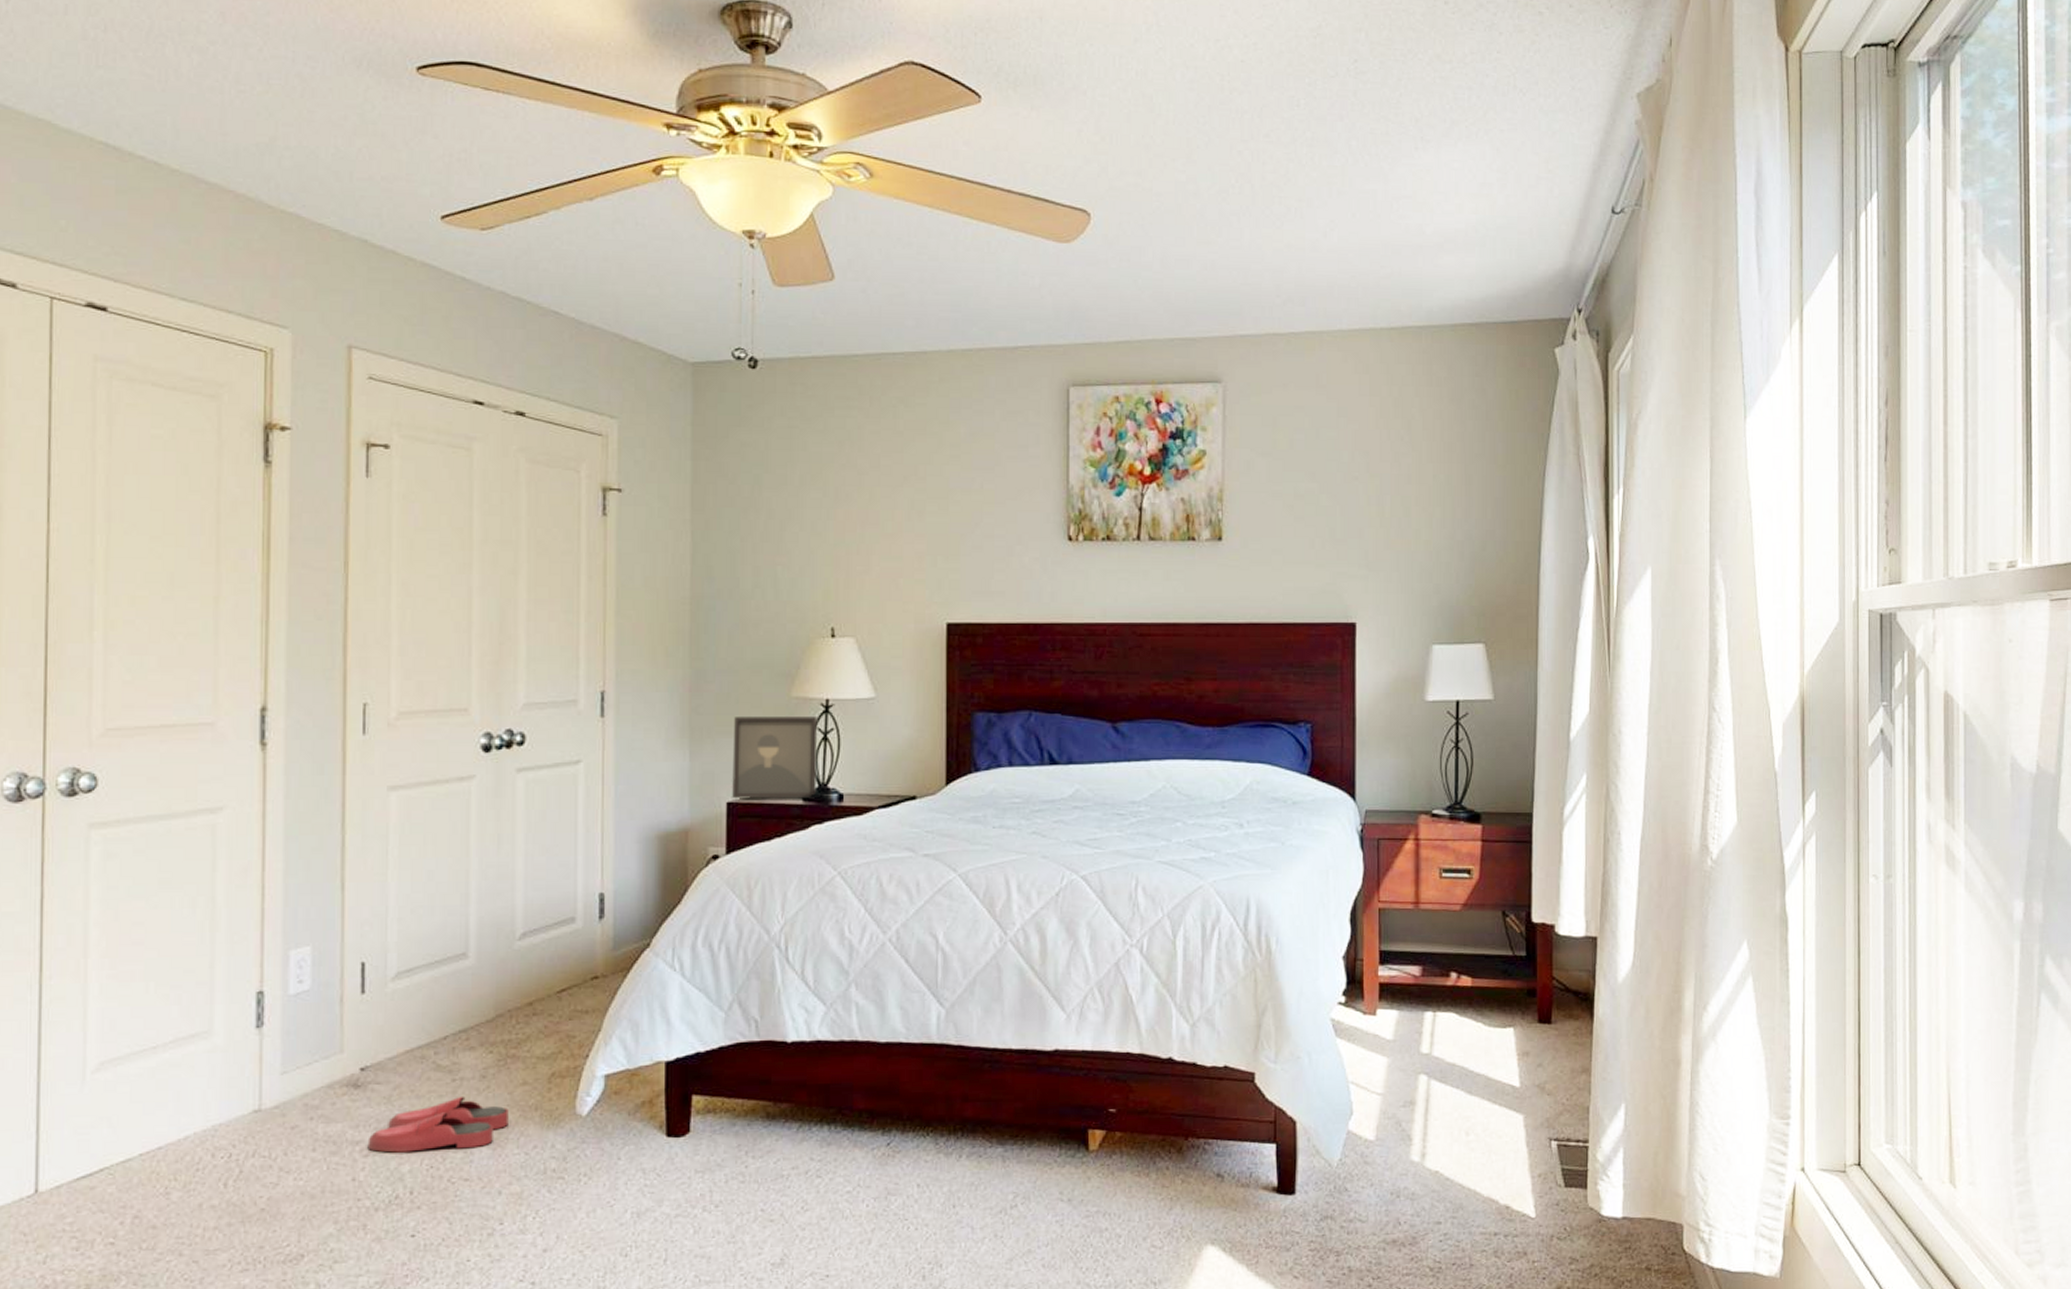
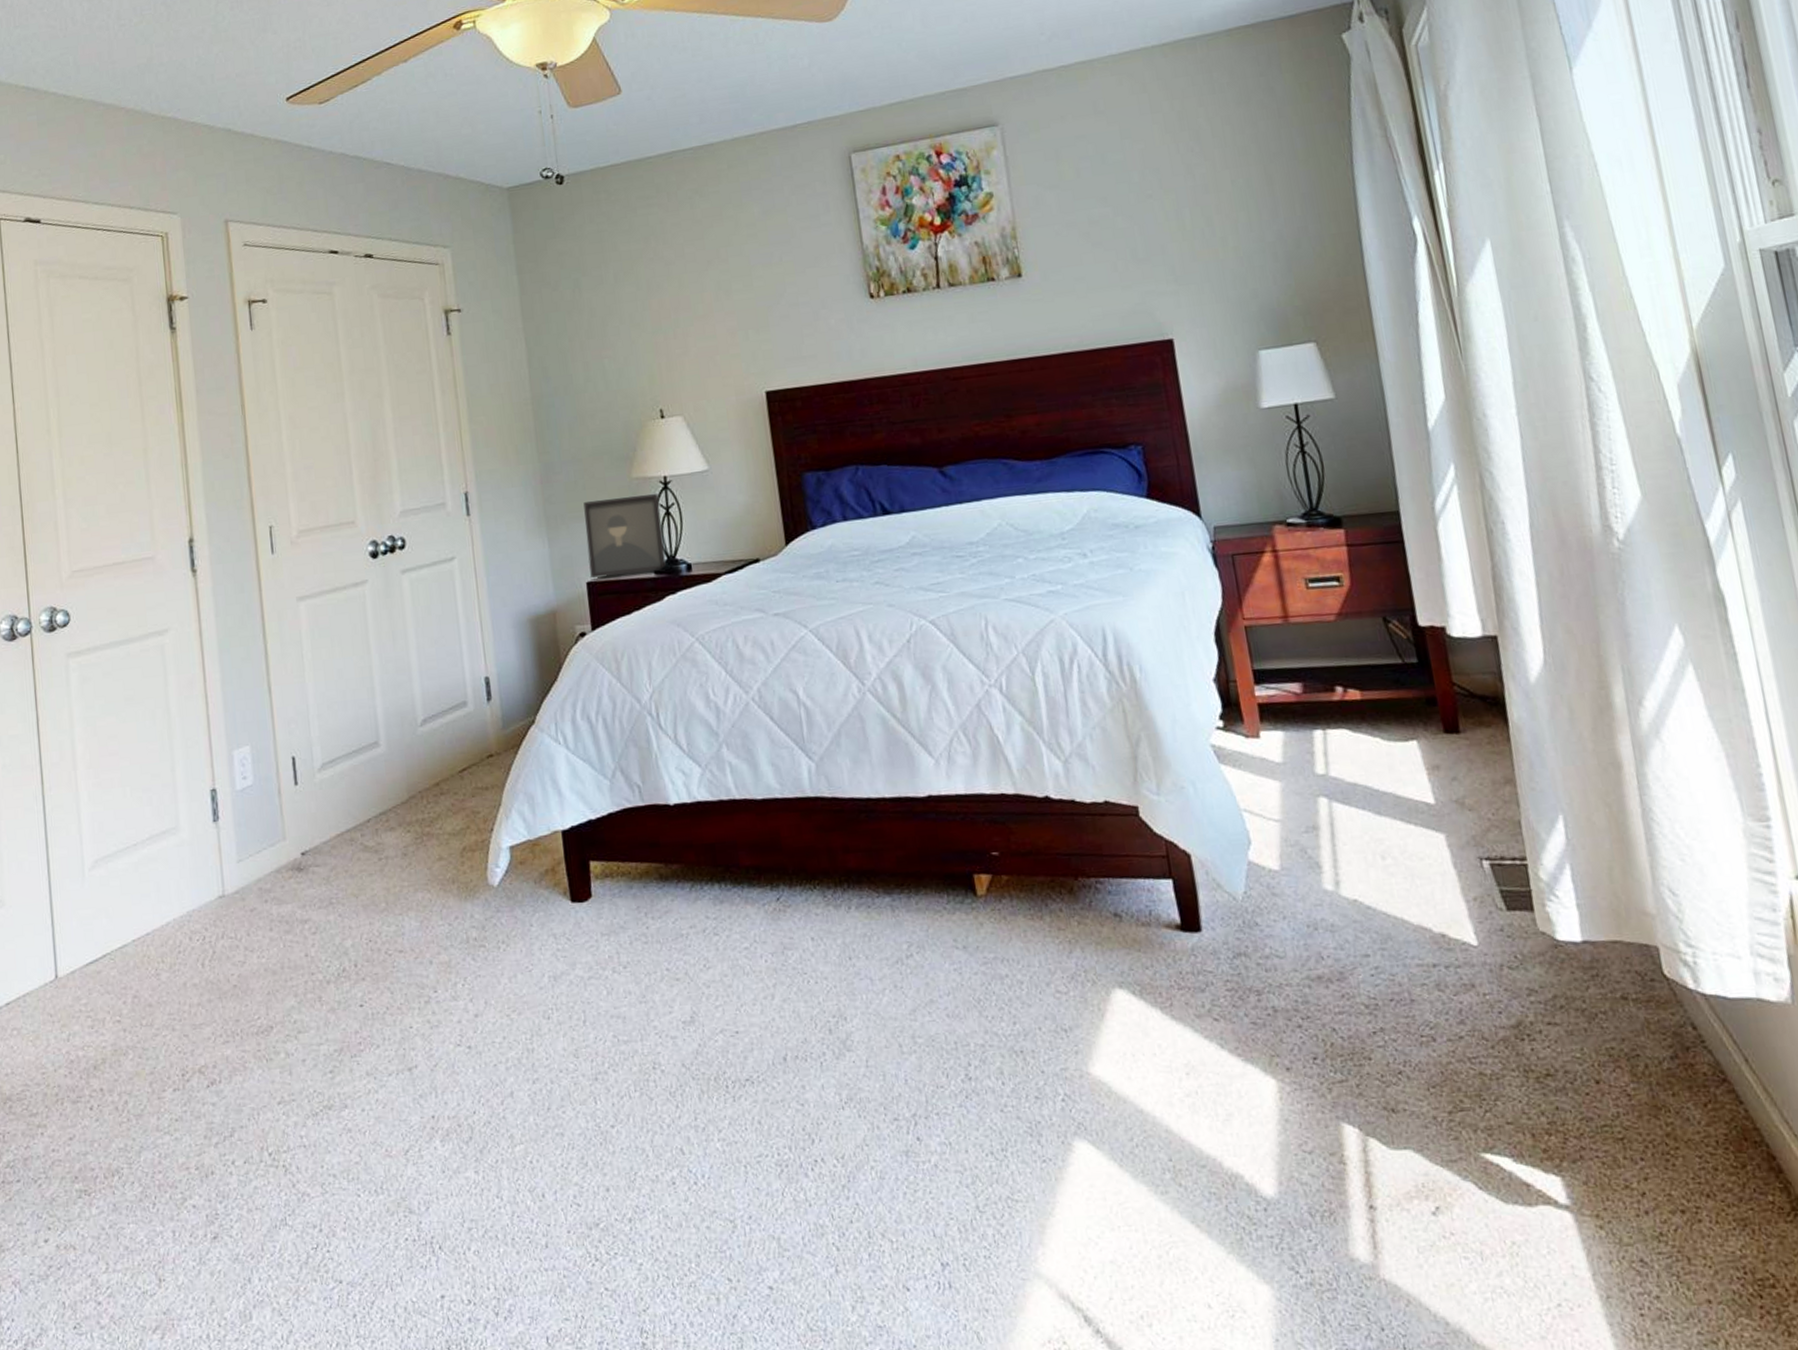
slippers: present [367,1096,509,1153] -> none [314,873,431,930]

